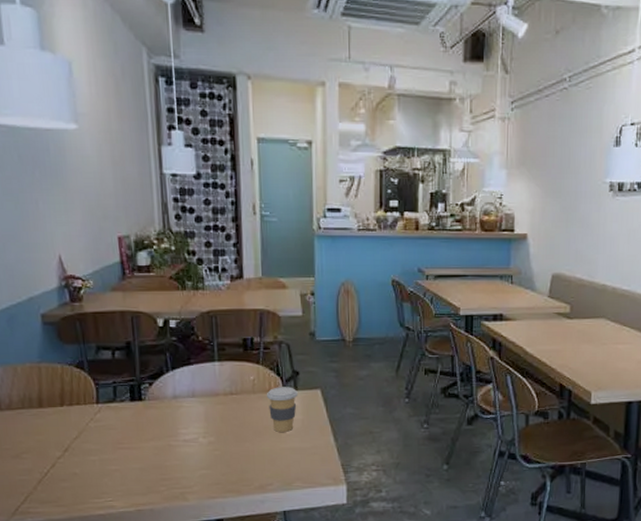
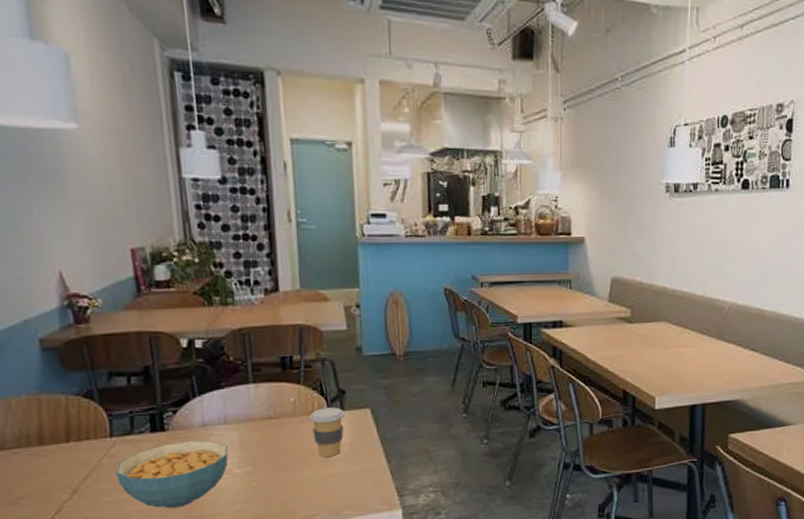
cereal bowl: none [100,410,195,470] -> present [115,440,228,508]

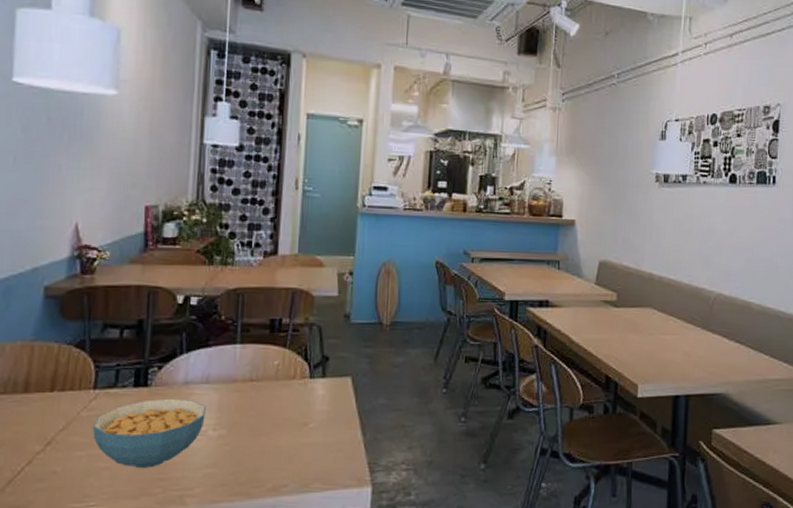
coffee cup: present [309,407,345,457] -> none [290,373,326,425]

